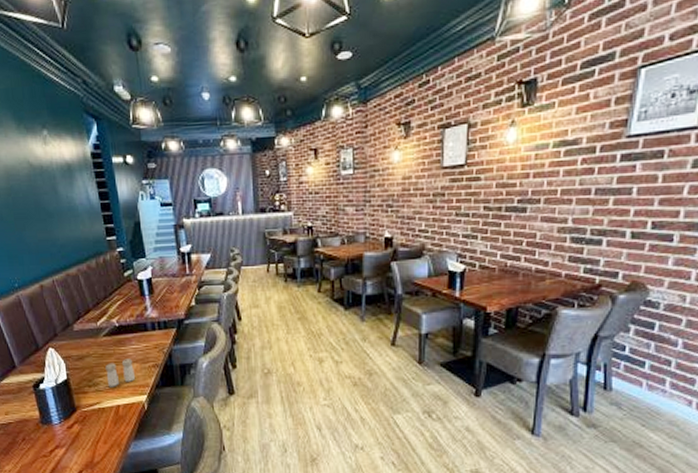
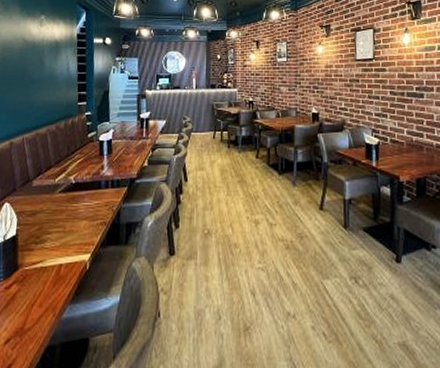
salt and pepper shaker: present [105,358,136,387] -> none [54,215,83,245]

